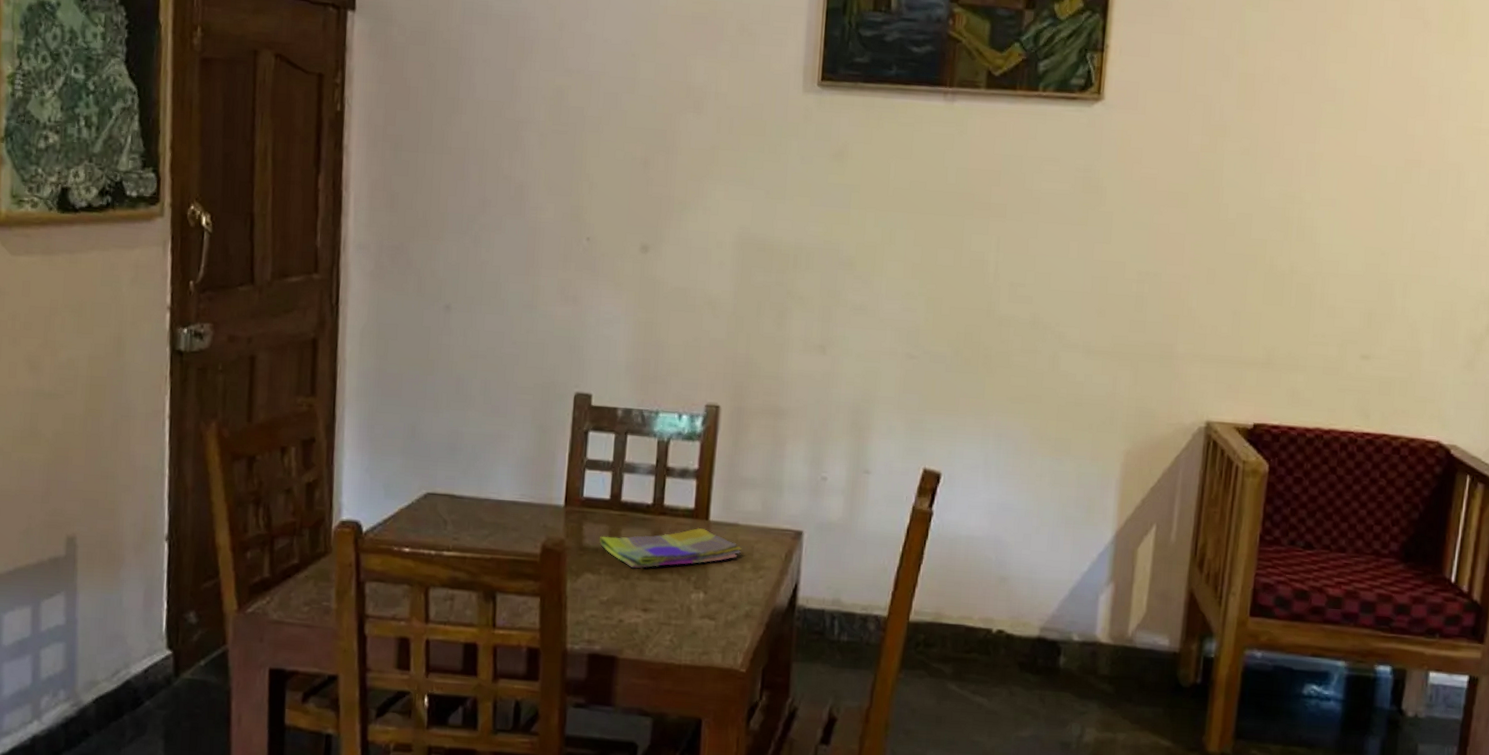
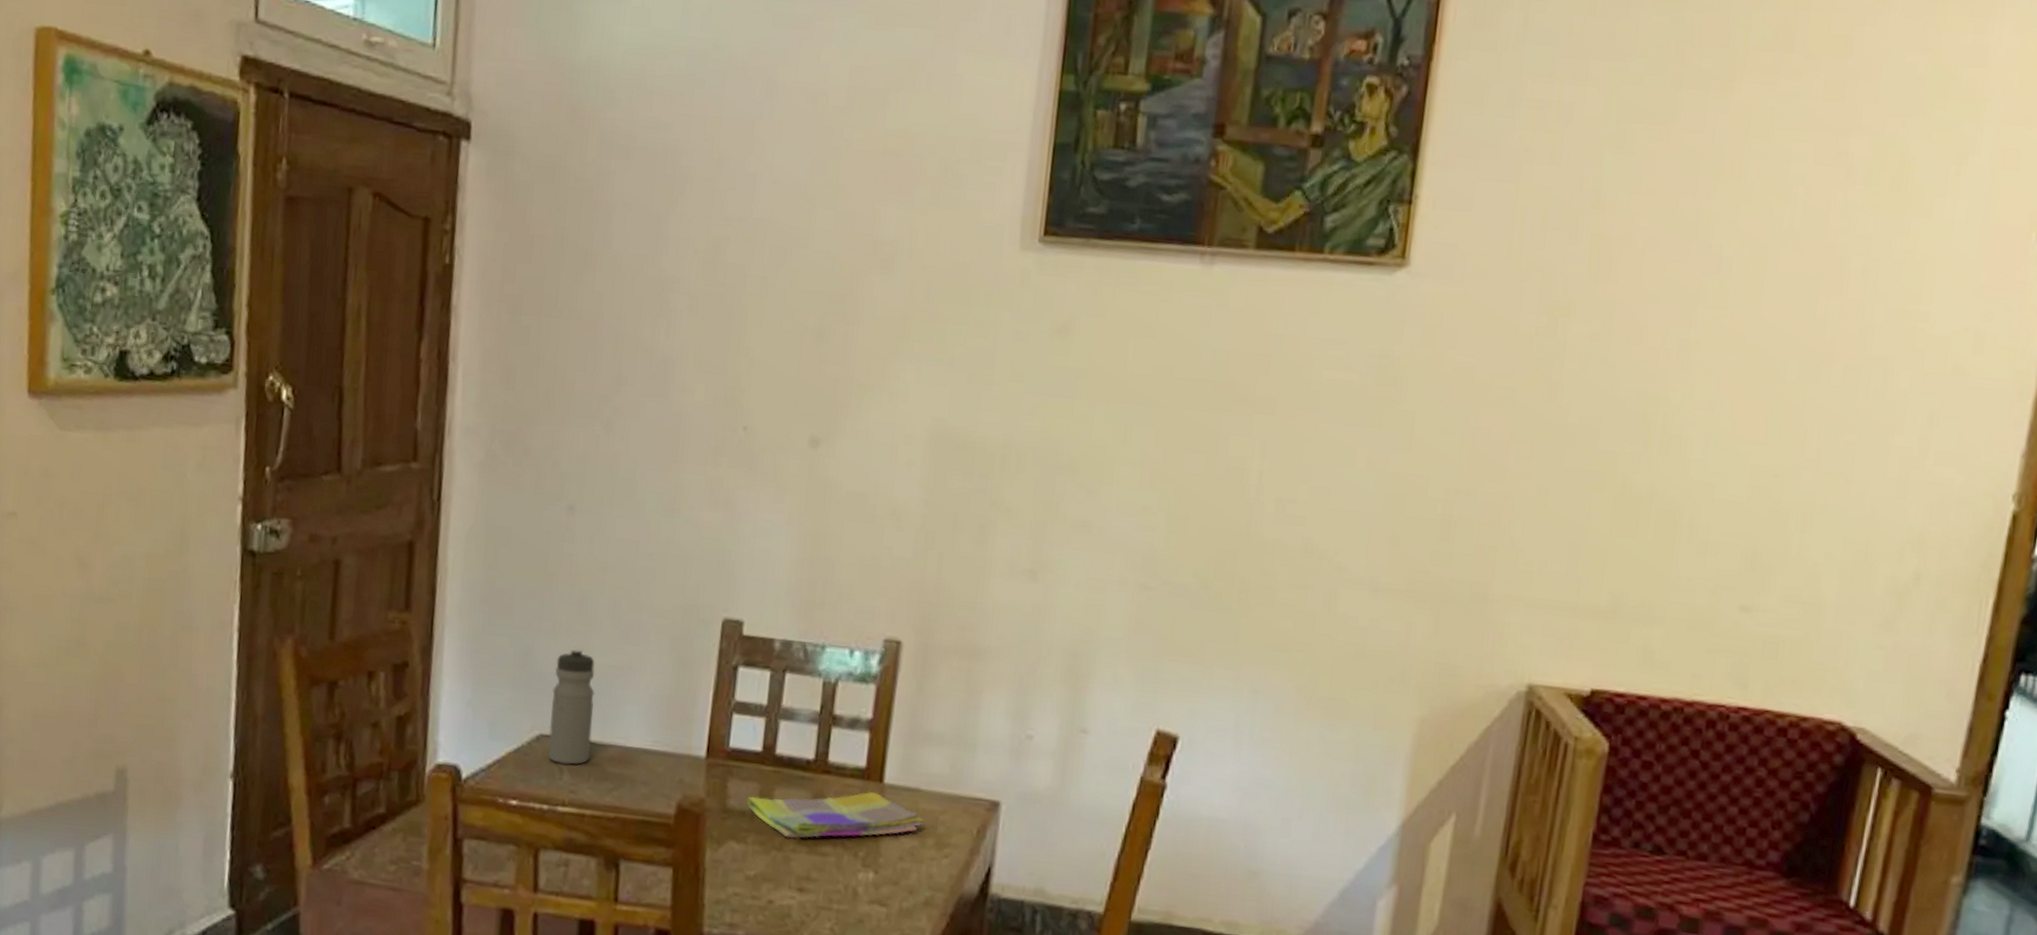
water bottle: none [434,419,471,517] -> present [548,646,595,765]

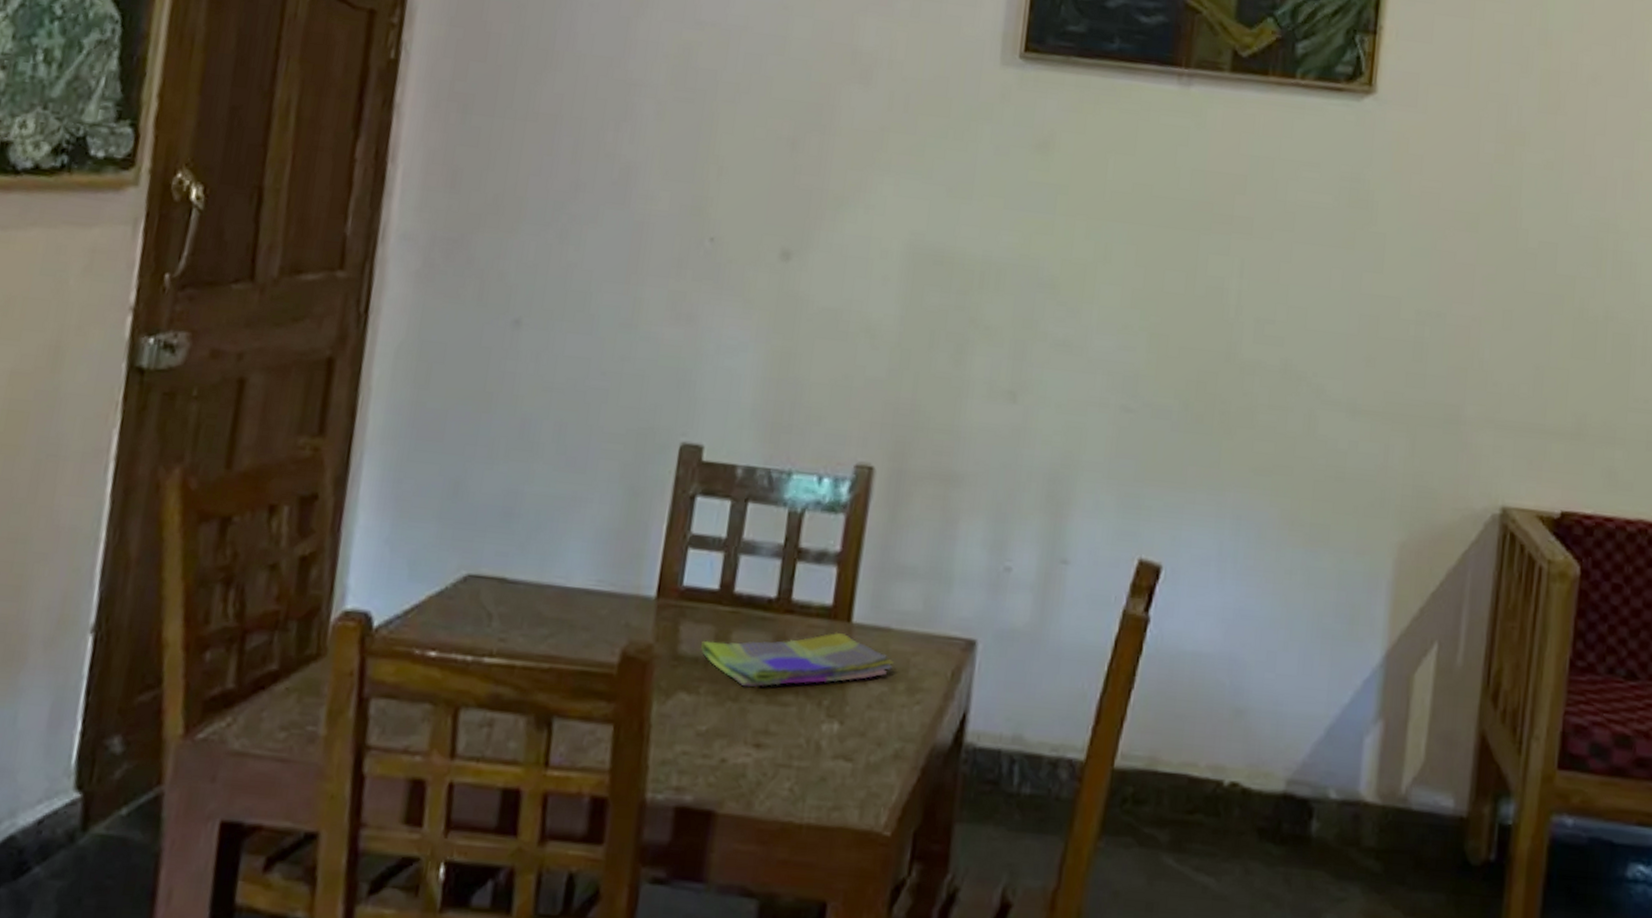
water bottle: present [548,646,595,765] -> none [475,474,535,610]

